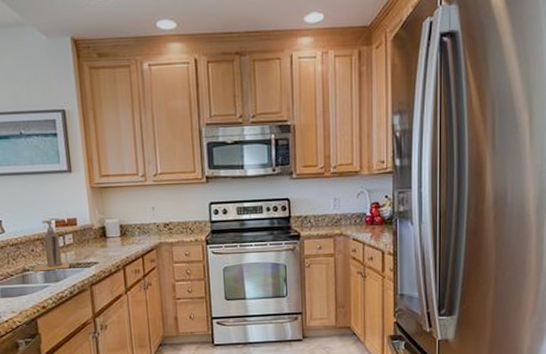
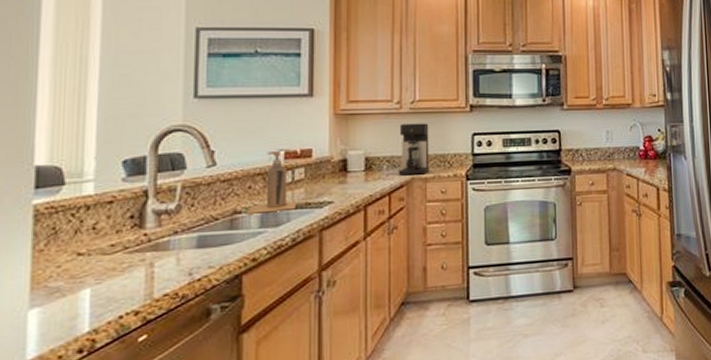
coffee maker: none [145,194,174,241] -> present [398,123,430,176]

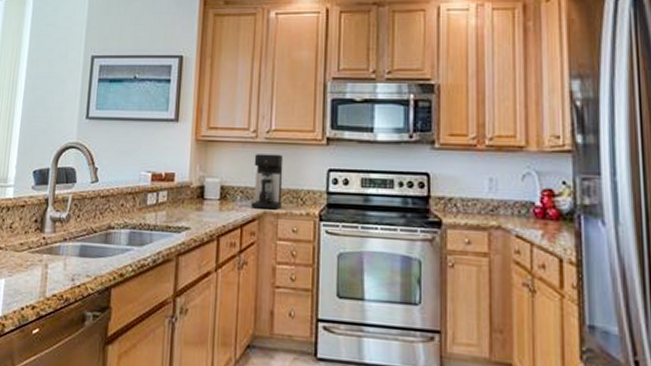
soap dispenser: present [247,150,296,214] -> none [118,171,158,232]

